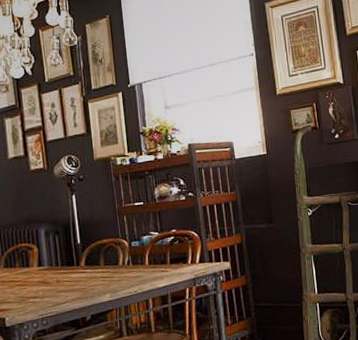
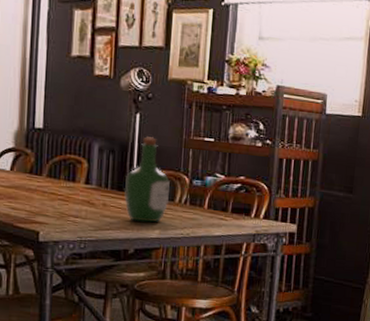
wine bottle: none [72,212,114,290] -> present [124,137,171,223]

